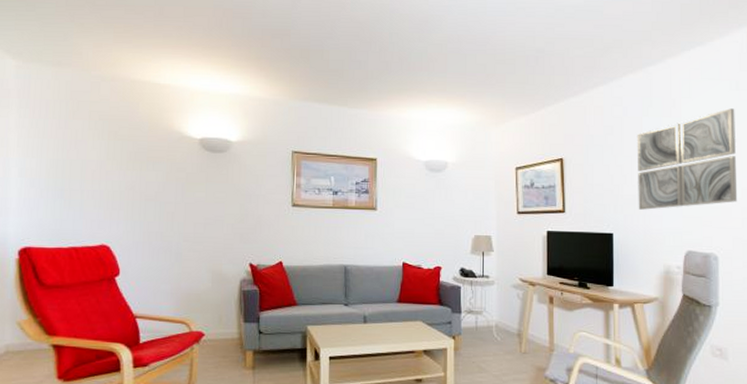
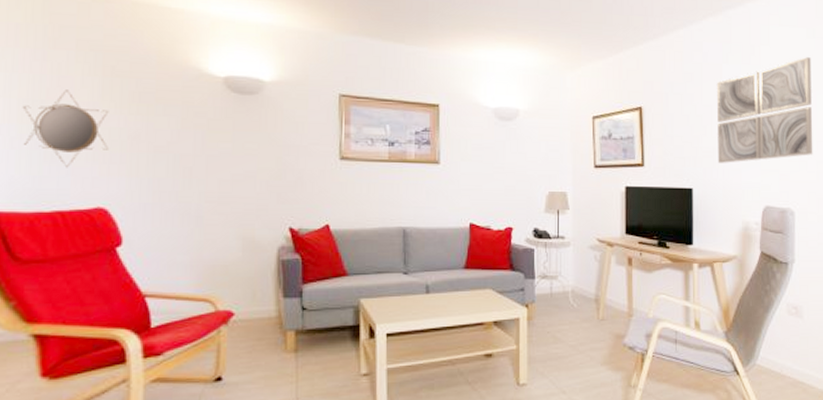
home mirror: none [49,151,112,213] -> present [22,89,109,168]

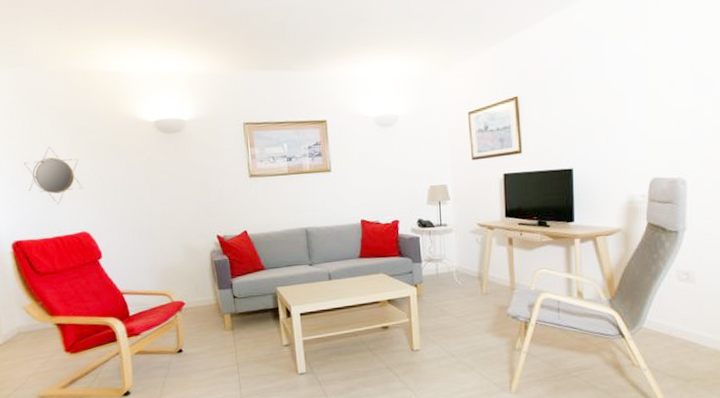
wall art: present [716,57,813,163] -> none [597,17,709,141]

